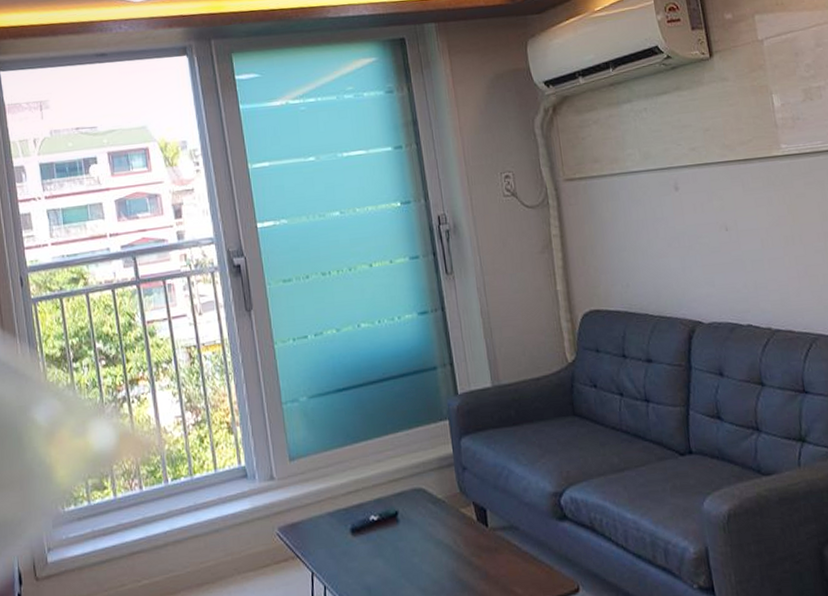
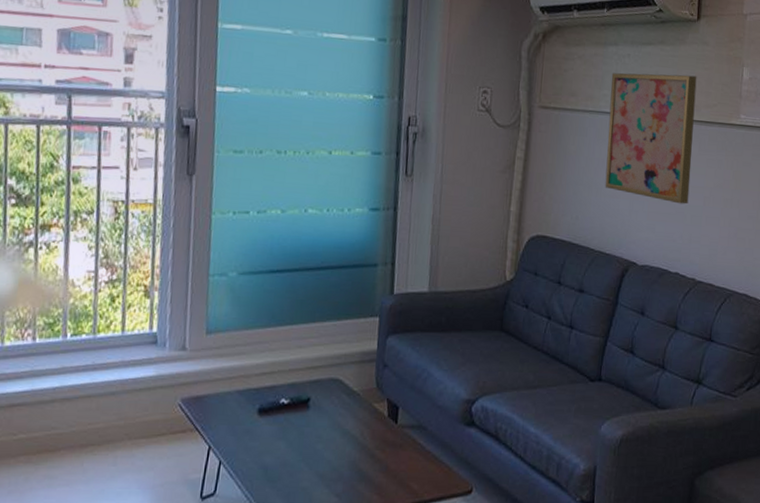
wall art: none [631,115,745,252] -> present [605,73,697,204]

